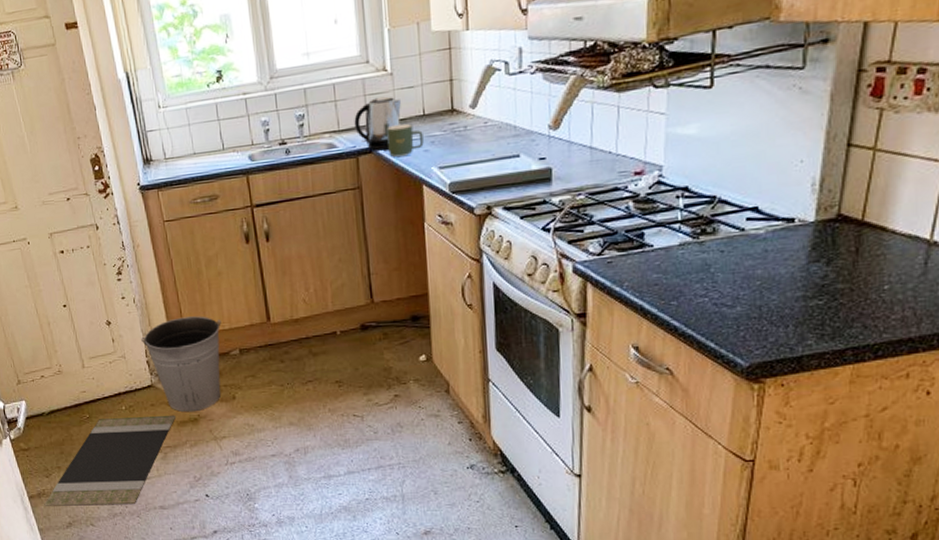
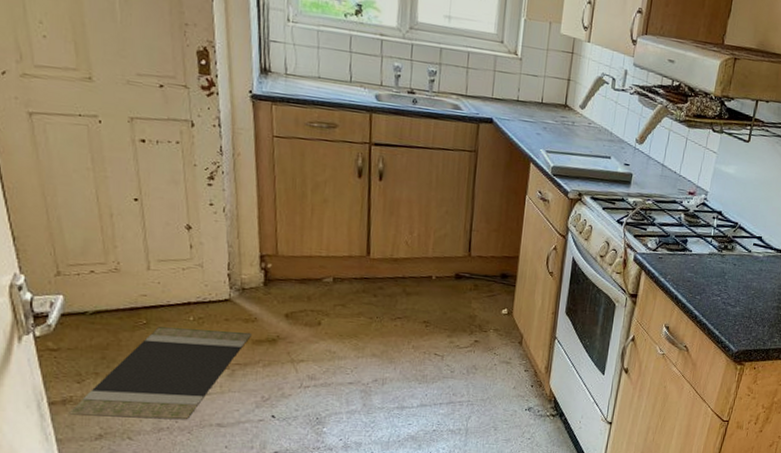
bucket: present [141,316,222,412] -> none [225,236,319,332]
kettle: present [354,96,402,151] -> none [481,75,526,125]
mug: present [387,123,424,158] -> none [506,104,538,135]

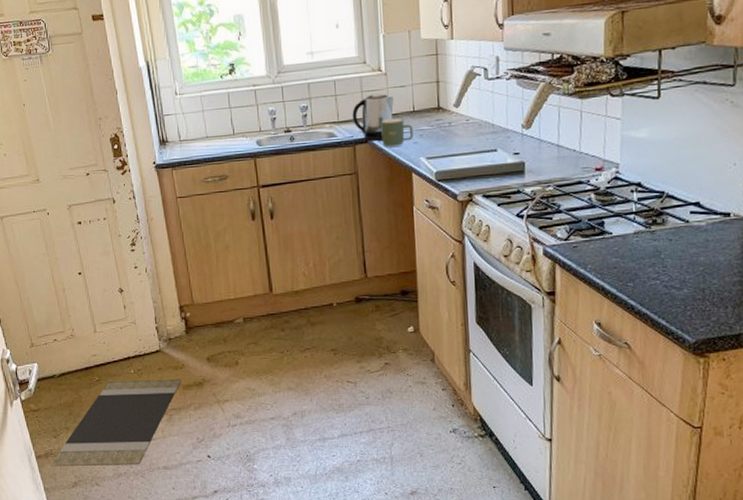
kettle: none [481,75,526,125] -> present [352,93,395,141]
mug: none [506,104,538,135] -> present [381,118,413,148]

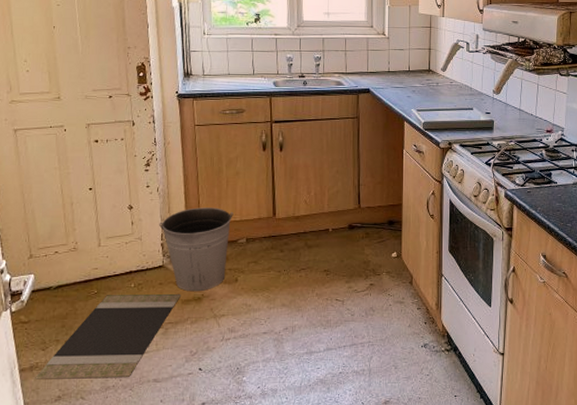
bucket: none [152,286,227,376] -> present [159,207,234,291]
kettle: present [352,93,395,141] -> none [358,53,394,92]
mug: present [381,118,413,148] -> none [381,74,407,99]

